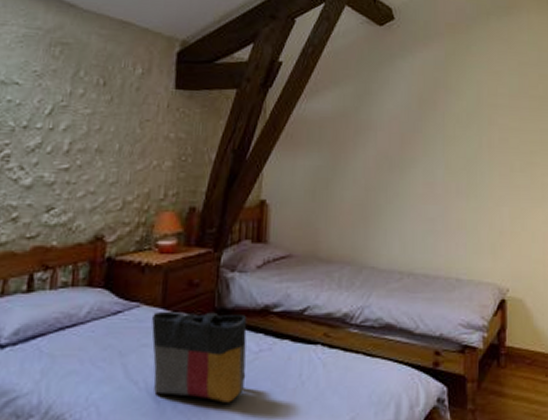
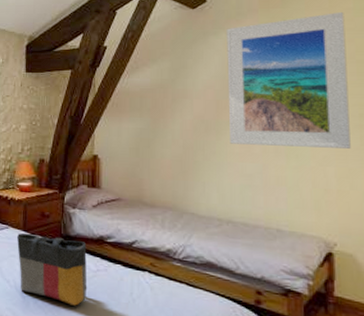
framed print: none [413,44,523,187] -> present [226,12,351,149]

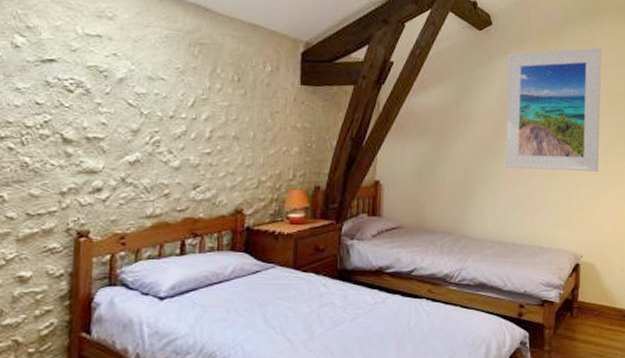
tote bag: present [17,233,88,306] -> none [285,271,364,344]

